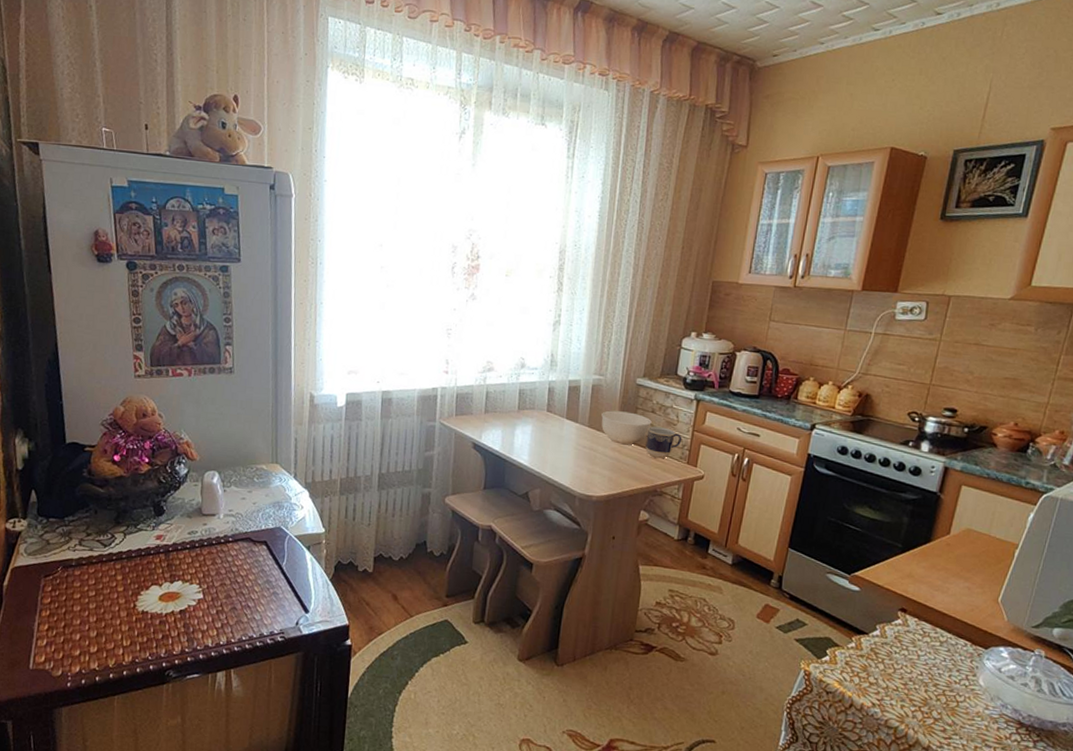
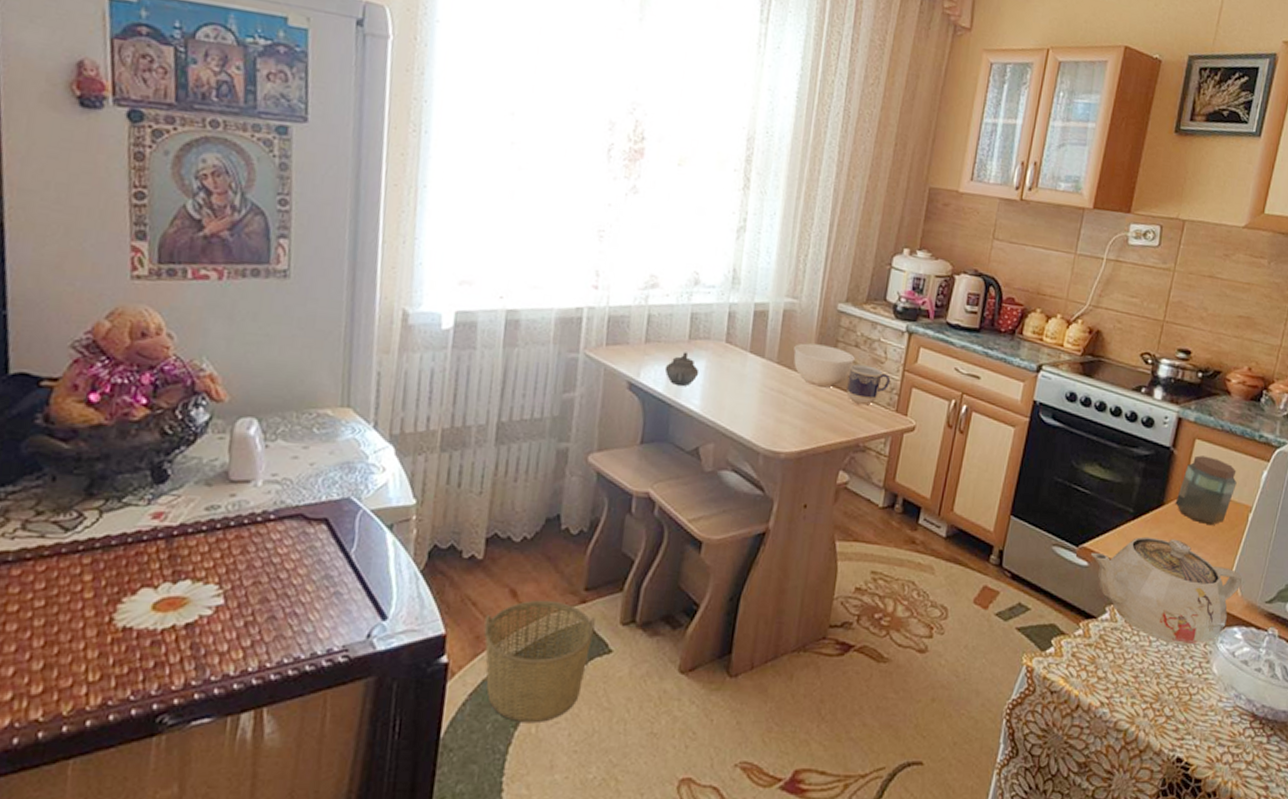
basket: none [375,602,454,691] -> present [483,599,595,723]
teapot: none [500,419,527,445] -> present [664,352,699,386]
teapot: none [862,567,1008,661] -> present [1091,536,1242,646]
peanut butter: none [942,499,1003,560] -> present [1175,455,1237,526]

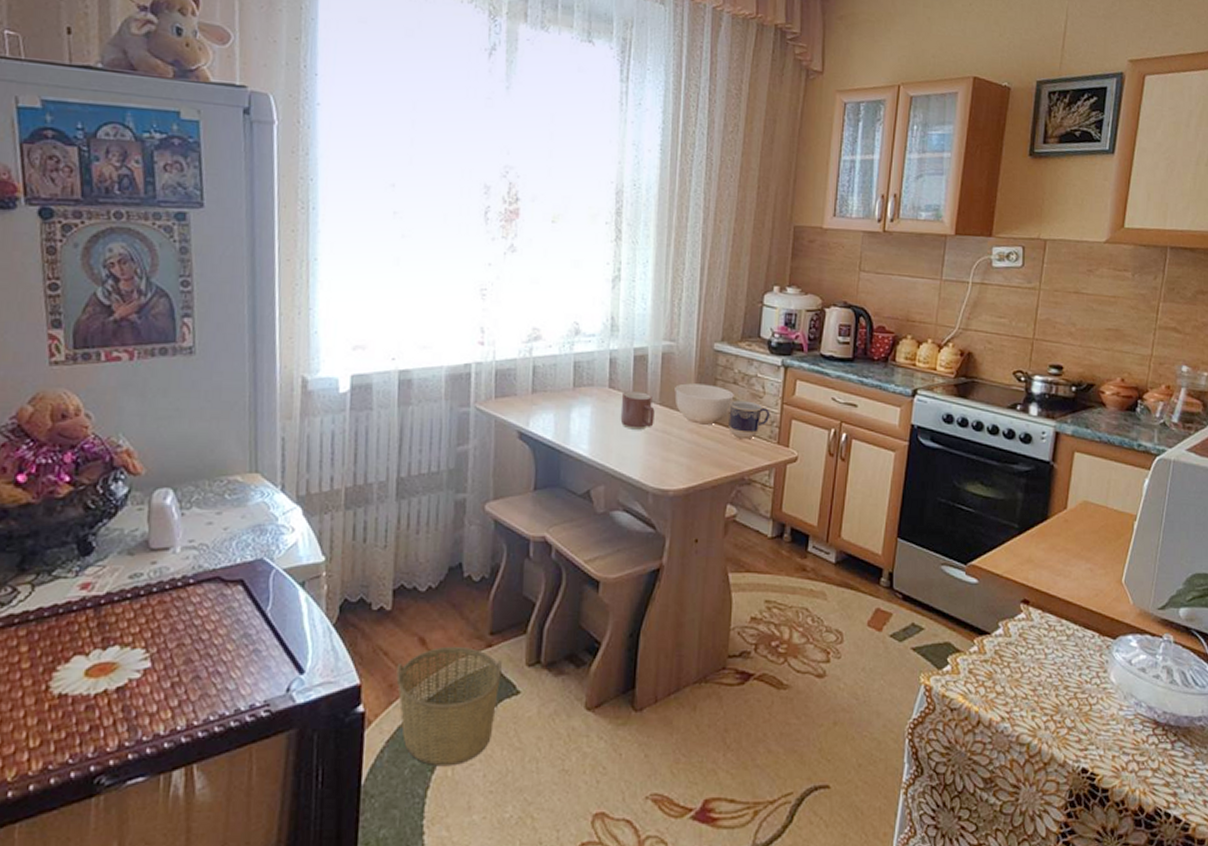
teapot: present [664,352,699,386] -> none [552,399,586,432]
mug: none [735,347,772,388] -> present [620,391,655,430]
teapot: present [1091,536,1242,646] -> none [980,551,1132,657]
peanut butter: present [1175,455,1237,526] -> none [1059,468,1119,536]

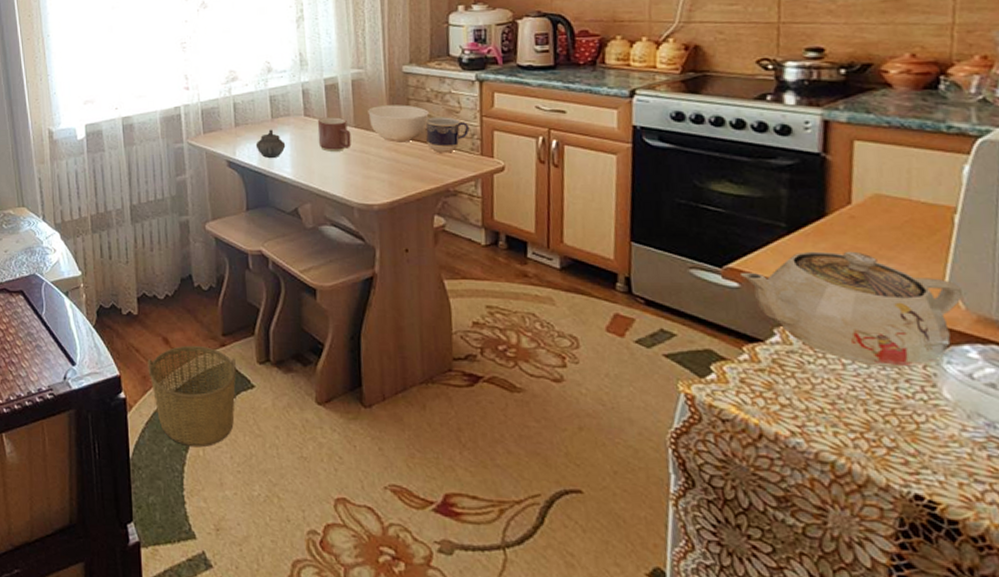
teapot: none [552,399,586,432] -> present [255,129,286,158]
teapot: none [980,551,1132,657] -> present [741,251,962,368]

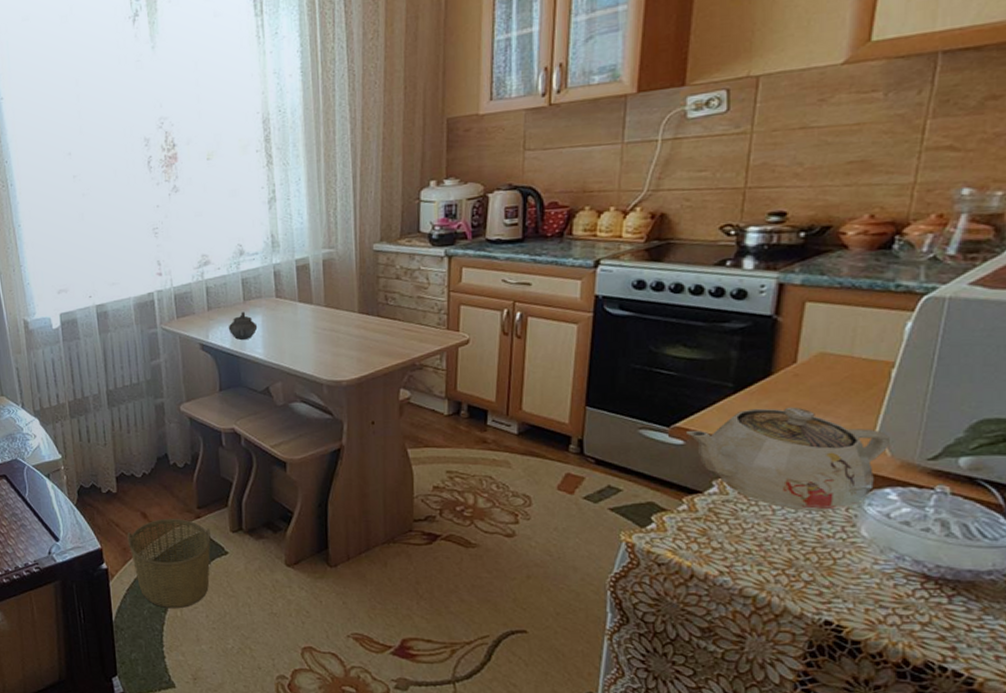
mug: present [317,117,352,152] -> none [288,297,322,332]
bowl: present [368,104,429,143] -> none [338,282,398,320]
cup: present [425,117,470,154] -> none [394,293,437,329]

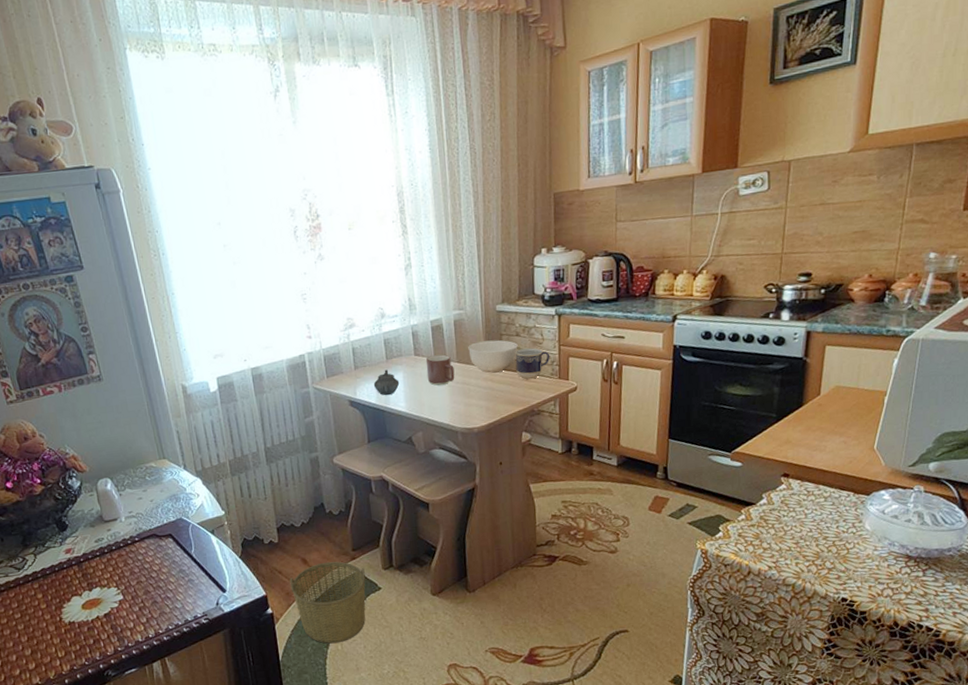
mug: none [288,297,322,332] -> present [425,354,455,386]
bowl: none [338,282,398,320] -> present [468,339,518,373]
cup: none [394,293,437,329] -> present [515,348,550,380]
teapot: present [687,407,890,512] -> none [743,430,884,514]

